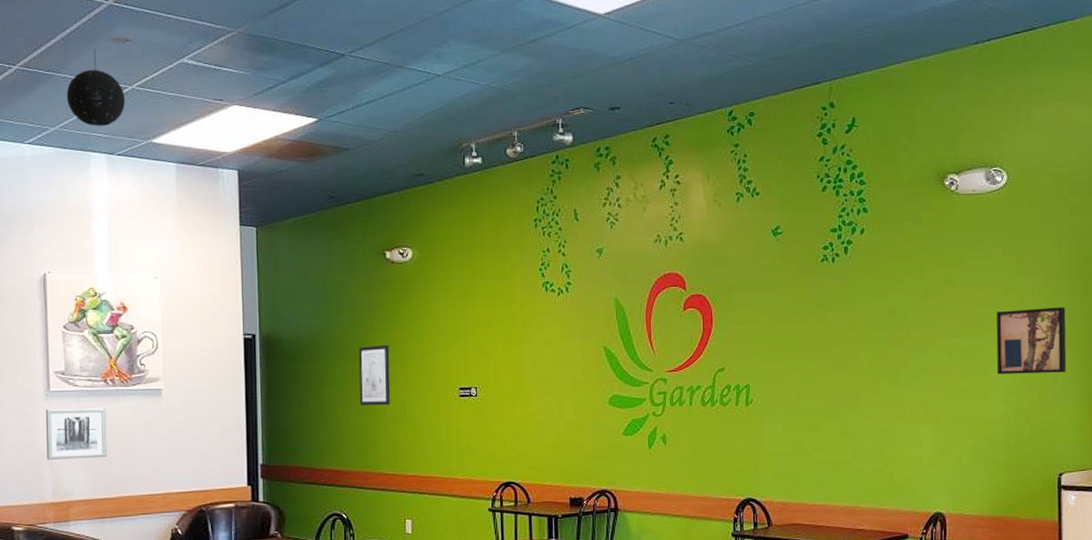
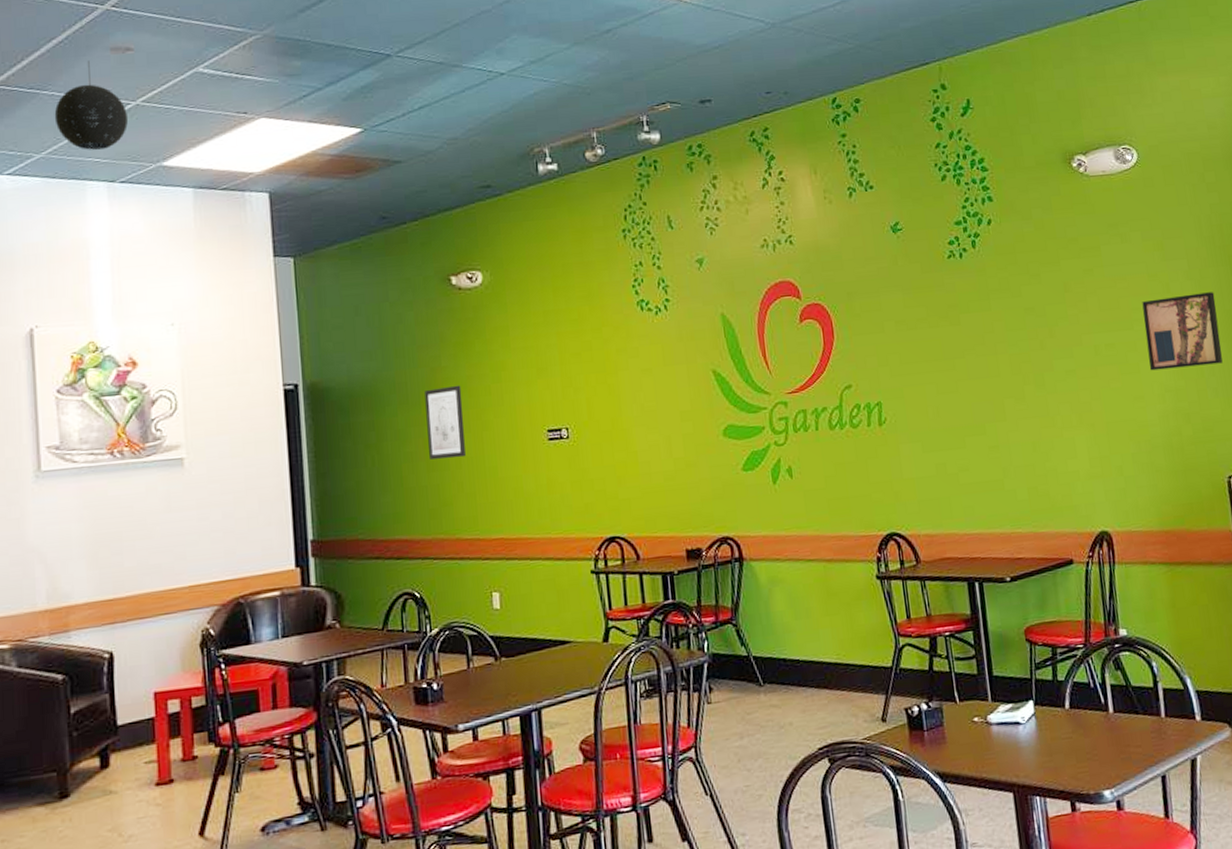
wall art: present [46,408,107,460] -> none [37,486,117,557]

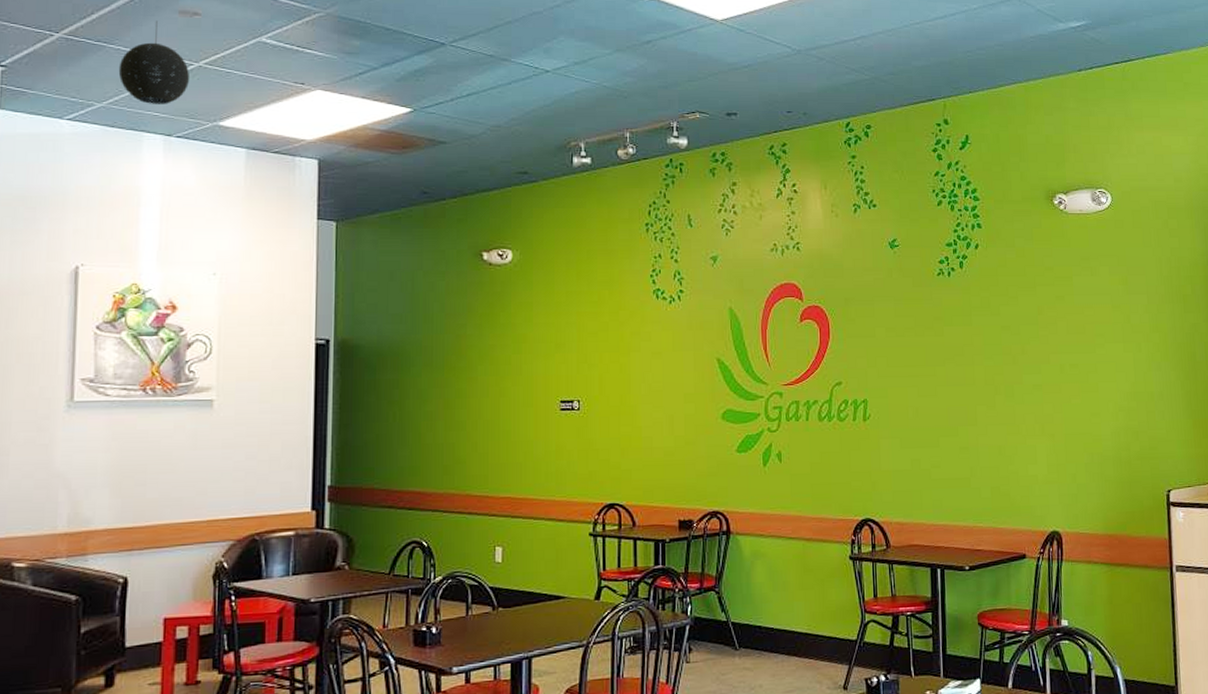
wall art: present [424,385,466,459] -> none [448,352,484,420]
wall art: present [1142,292,1223,371] -> none [1105,326,1171,391]

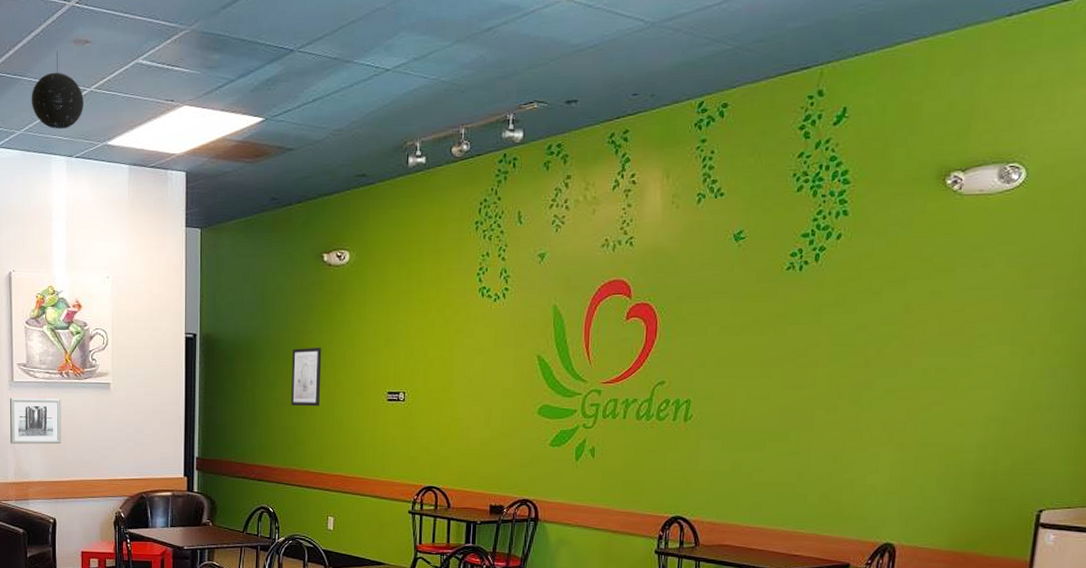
wall art: none [64,421,143,482] -> present [10,398,62,445]
wall art: none [448,352,484,420] -> present [291,347,322,407]

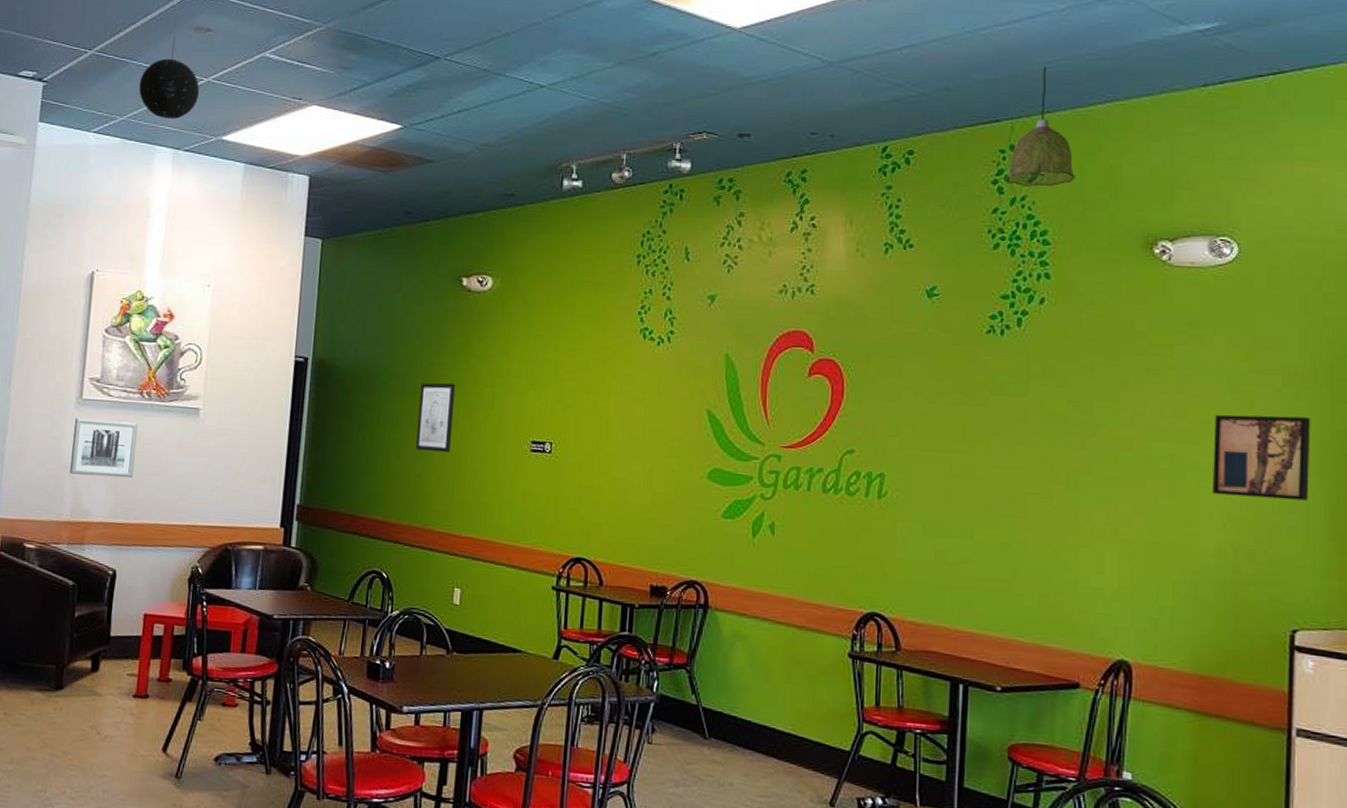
pendant lamp: none [811,9,879,130] -> present [1004,67,1076,187]
wall art: none [979,325,1077,399] -> present [1211,414,1311,501]

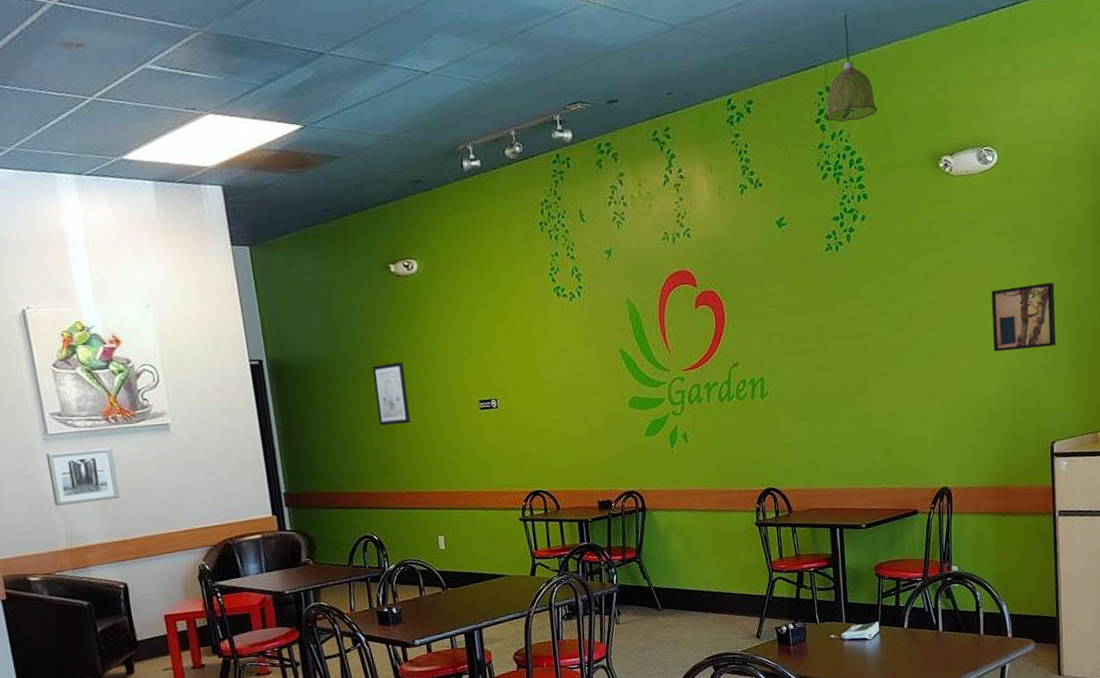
pendant light: present [138,37,200,119] -> none [18,56,87,144]

